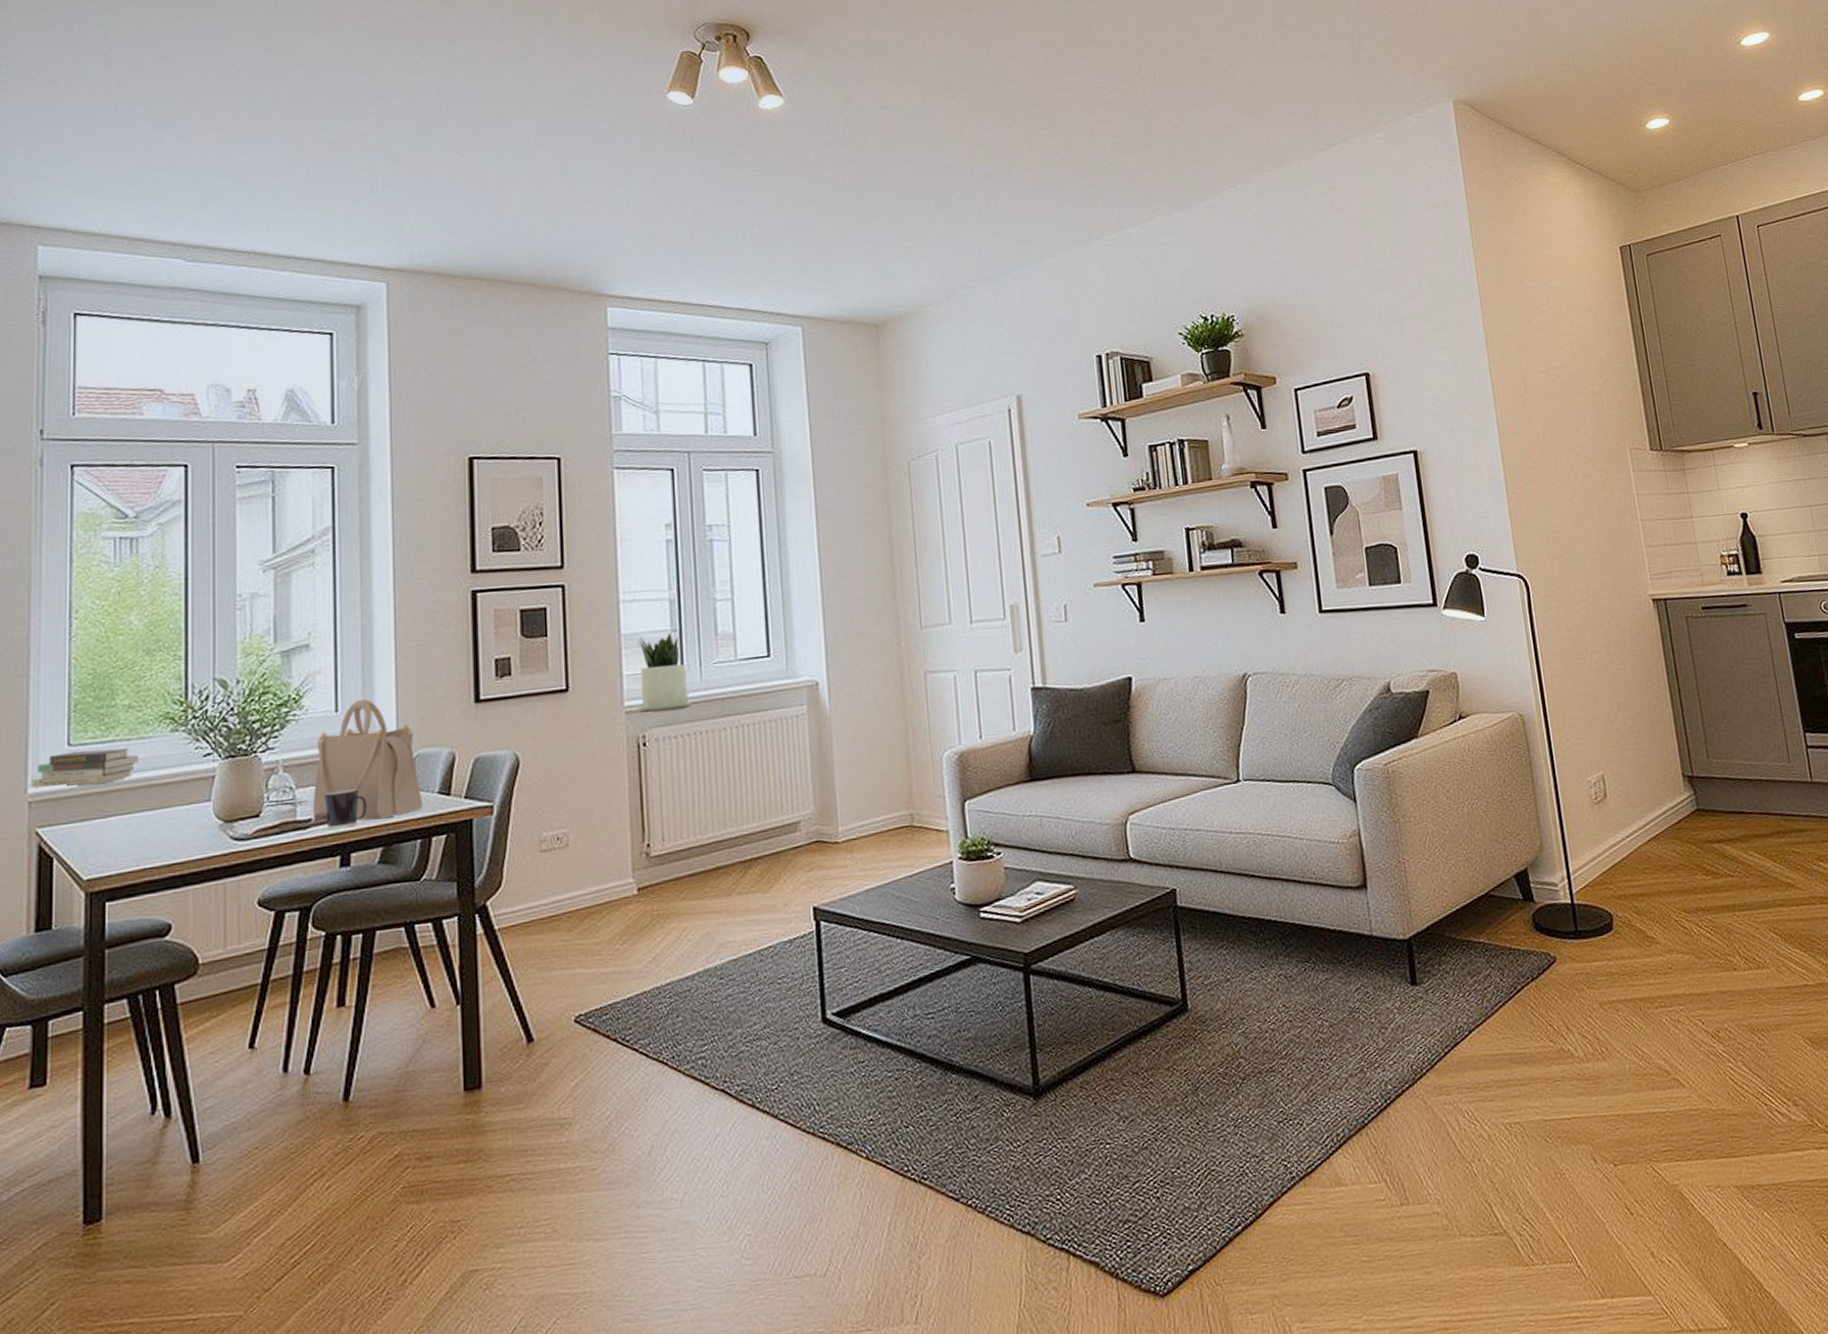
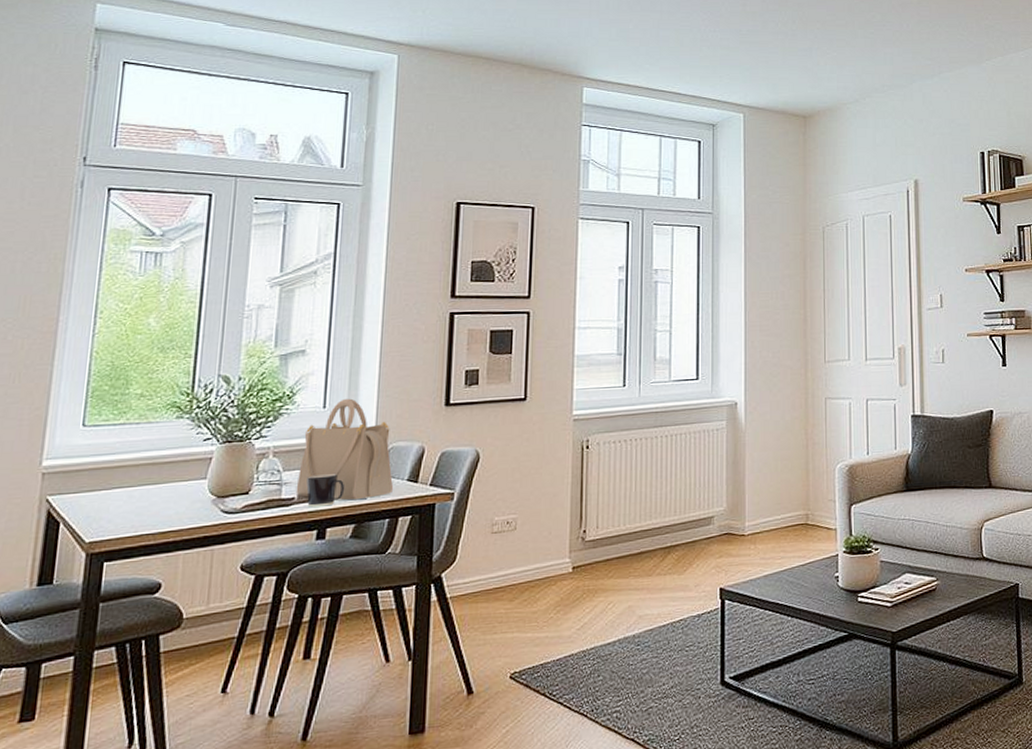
books: present [31,748,138,788] -> none [46,430,145,462]
planter: present [638,633,693,712] -> none [584,356,631,421]

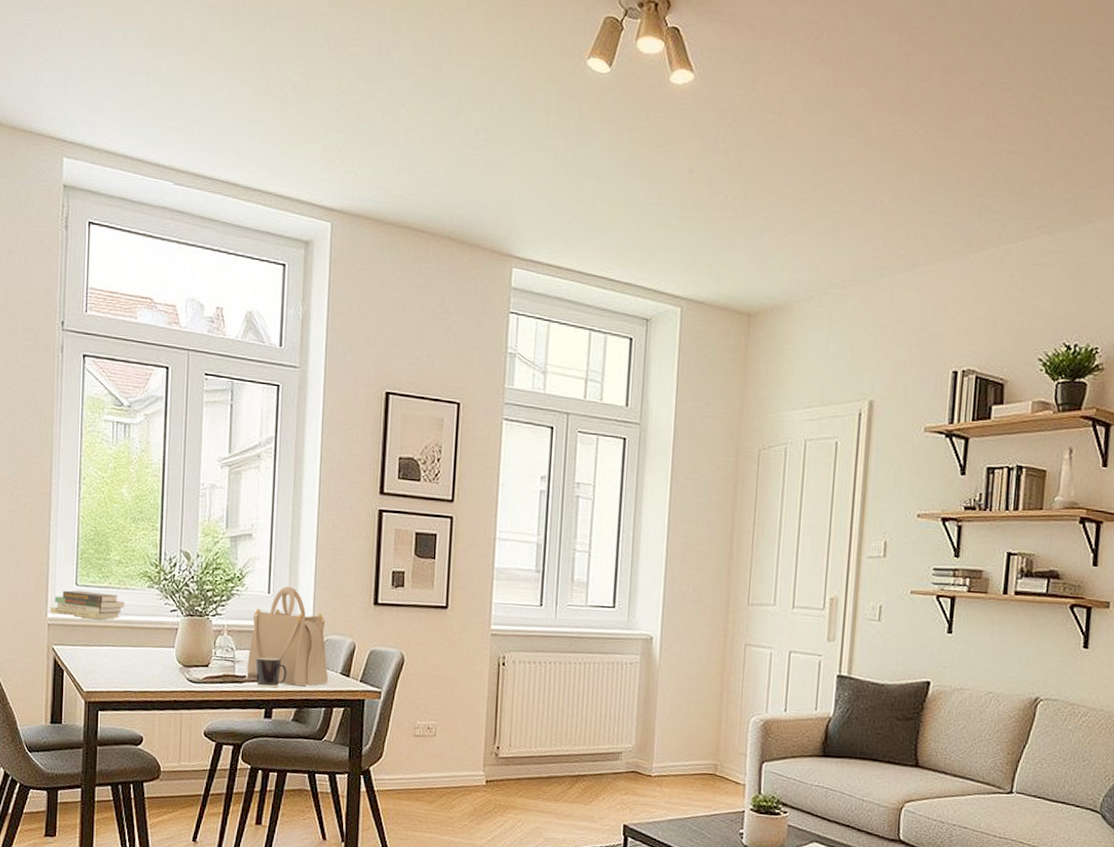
books: none [46,430,145,462] -> present [50,590,125,620]

